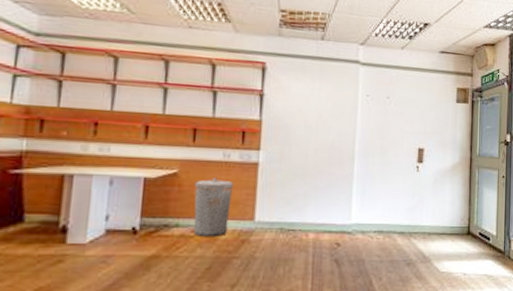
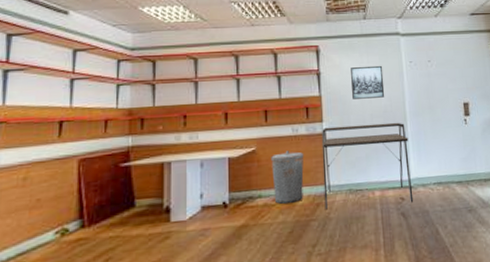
desk: none [250,157,353,250] -> present [322,122,414,210]
wall art: none [297,93,336,131] -> present [351,65,385,99]

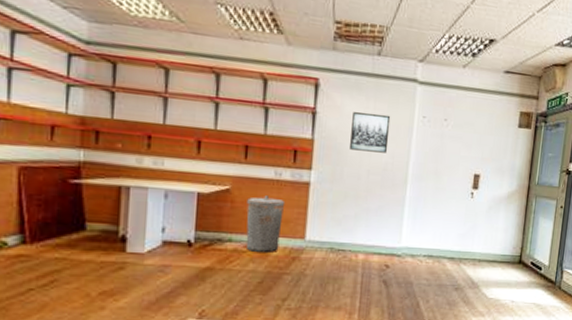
desk: present [322,122,414,210] -> none [301,176,405,272]

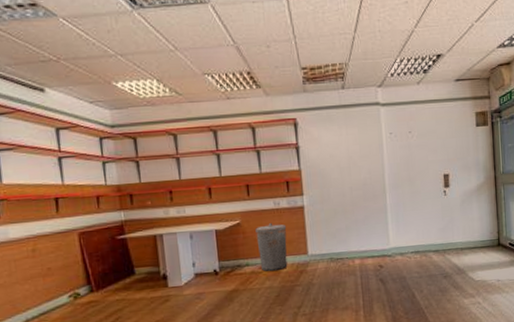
wall art: present [350,112,391,153] -> none [329,137,365,173]

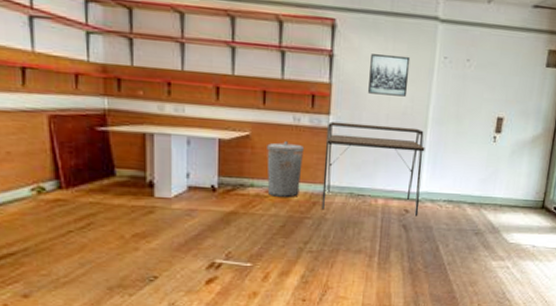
desk: none [303,194,392,277] -> present [321,121,425,217]
wall art: none [329,137,365,173] -> present [368,54,411,97]

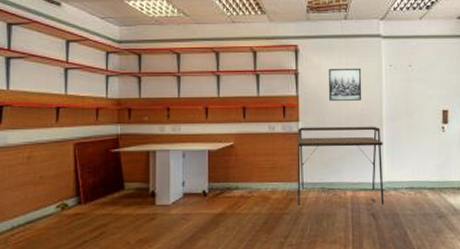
trash can: present [267,141,305,198] -> none [248,147,280,198]

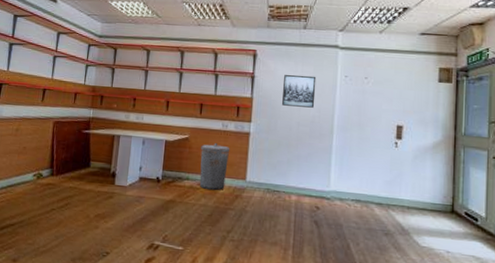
trash can: none [248,147,280,198] -> present [199,143,230,191]
desk: present [297,126,384,205] -> none [242,128,332,214]

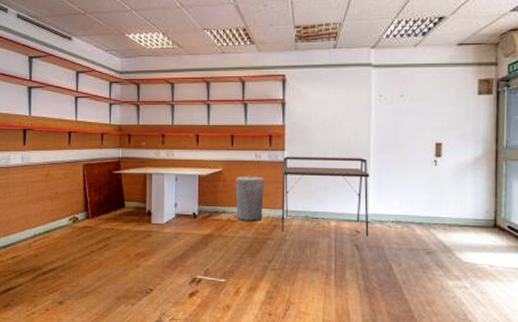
desk: none [242,128,332,214] -> present [281,156,370,237]
wall art: present [282,75,317,108] -> none [316,98,350,131]

